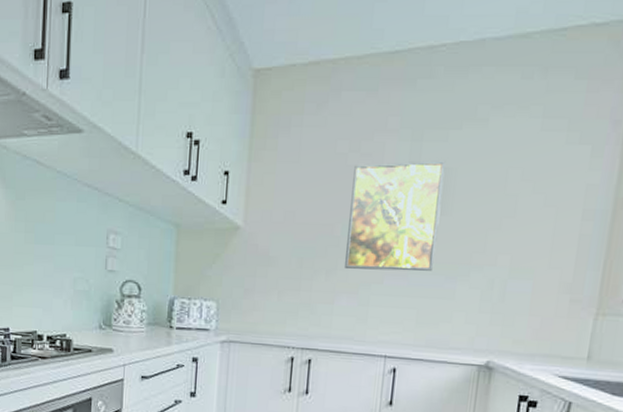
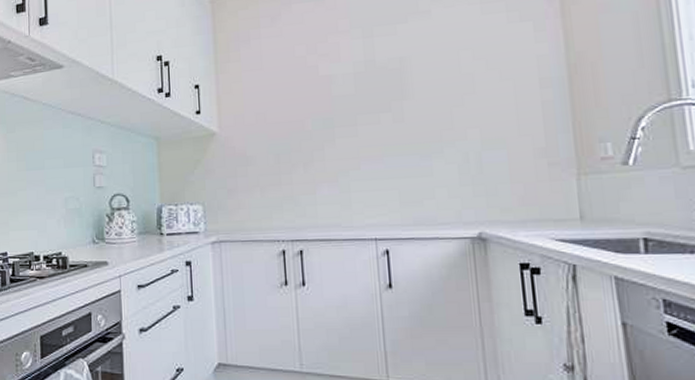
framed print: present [345,161,446,271] -> none [314,51,407,159]

